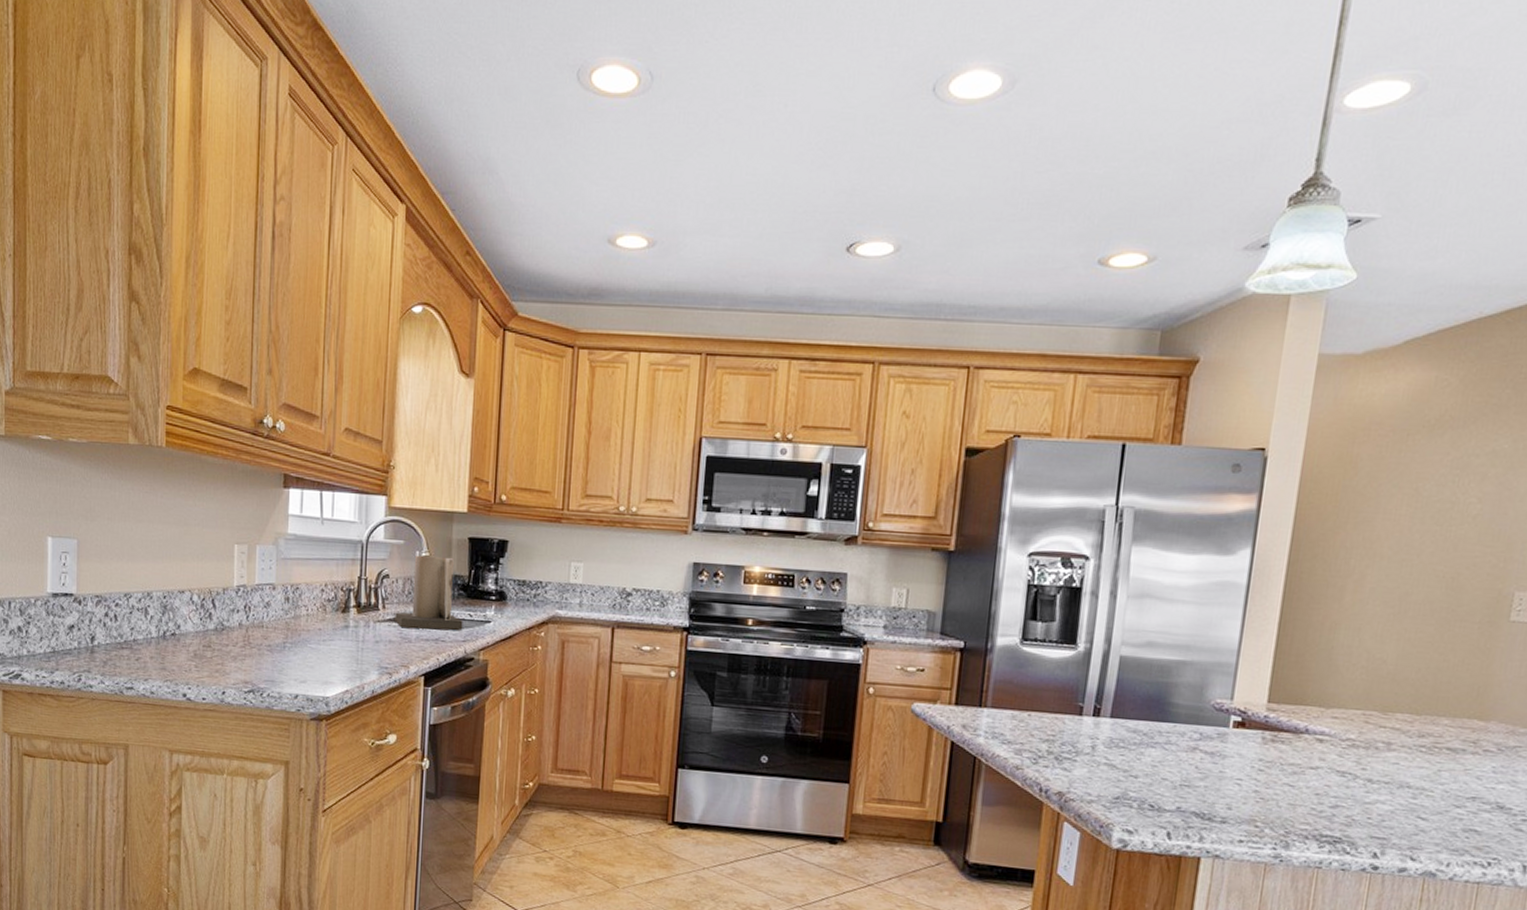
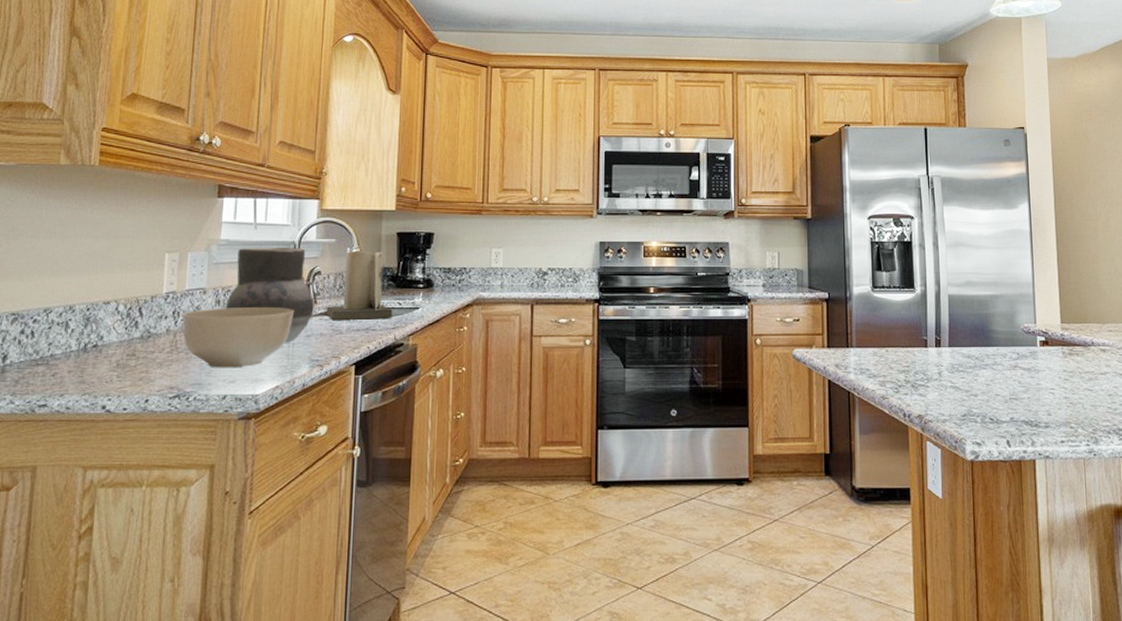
bowl: none [253,605,363,668] -> present [182,307,295,368]
ceramic jug: none [295,544,383,648] -> present [226,247,315,343]

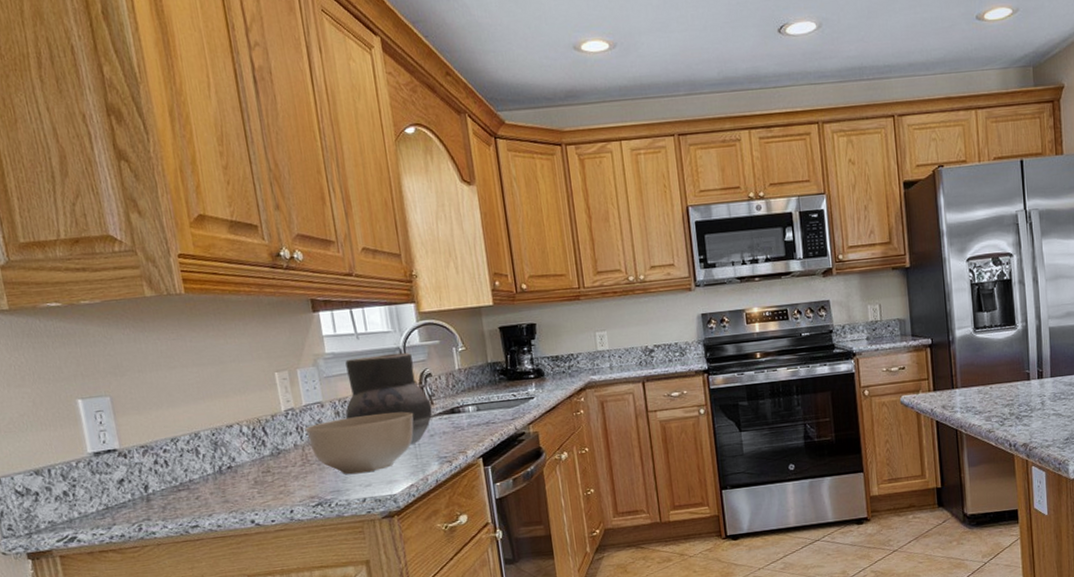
paper towel roll: present [325,251,393,321] -> none [443,347,510,419]

